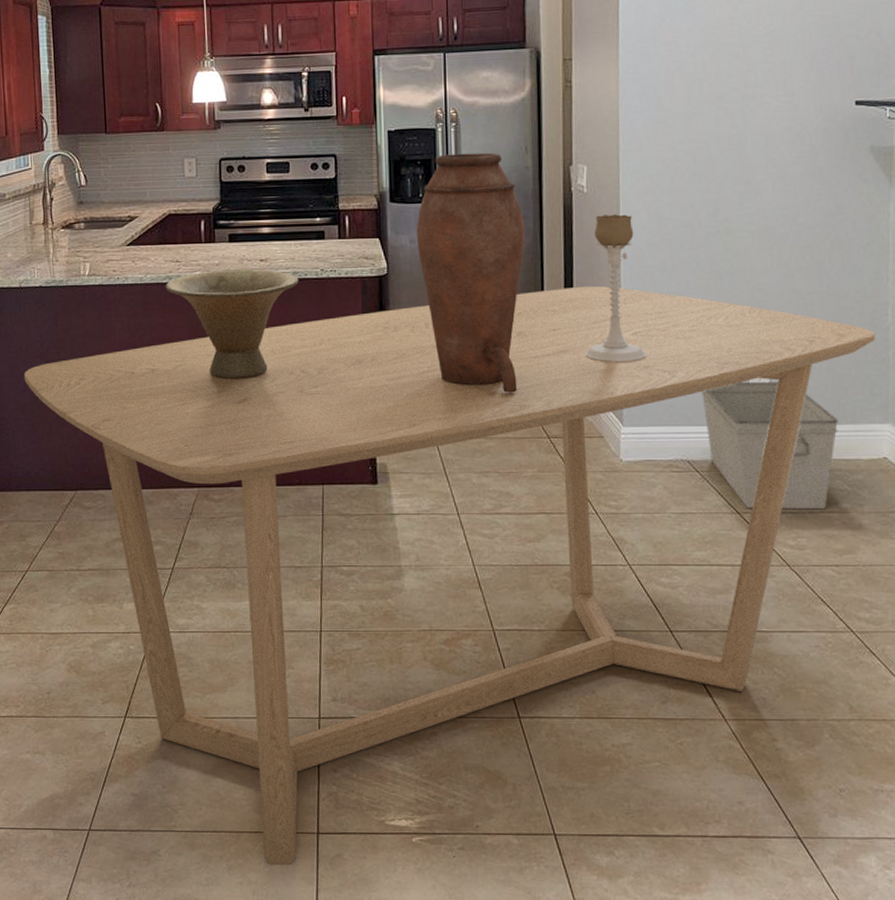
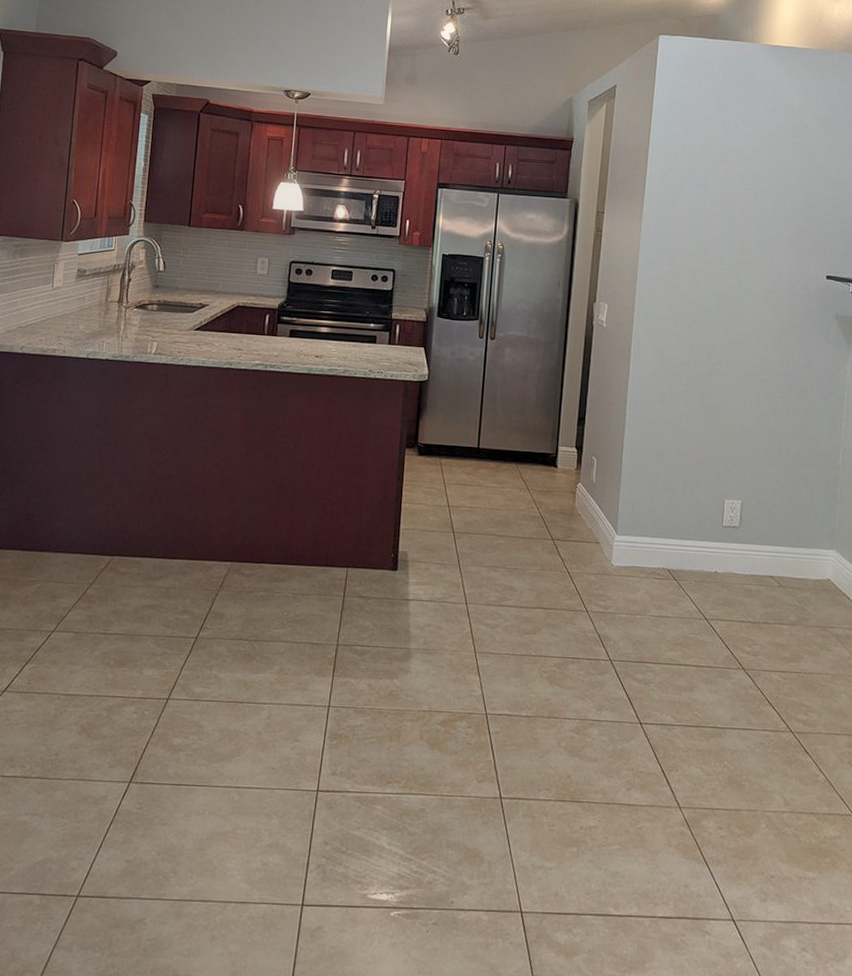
dining table: present [24,285,875,865] -> none [78,407,828,936]
bowl: present [165,269,299,378] -> none [225,361,348,463]
vase: present [416,152,526,393] -> none [456,280,551,497]
candle holder: present [585,214,646,363] -> none [590,347,642,478]
storage bin: present [700,381,839,510] -> none [684,503,795,621]

